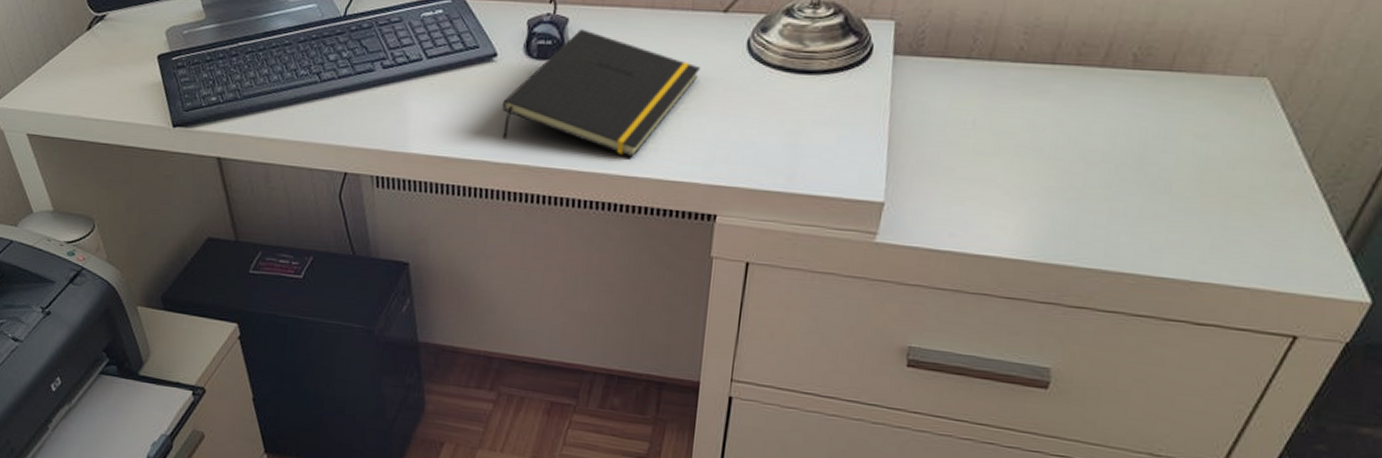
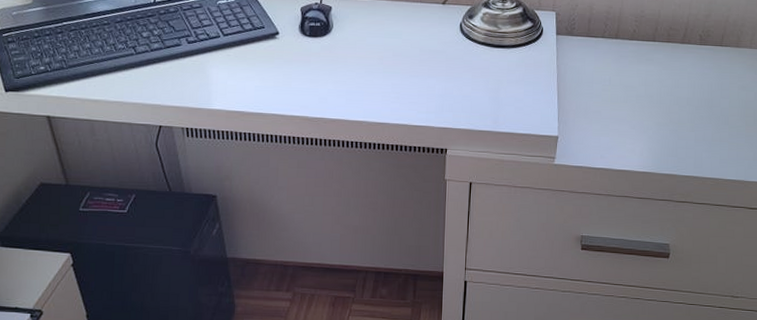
notepad: present [502,29,700,158] -> none [285,15,429,109]

